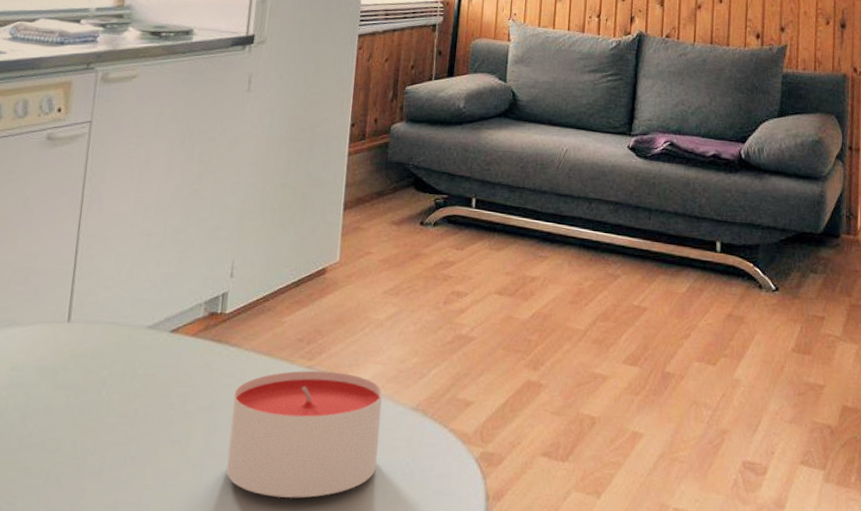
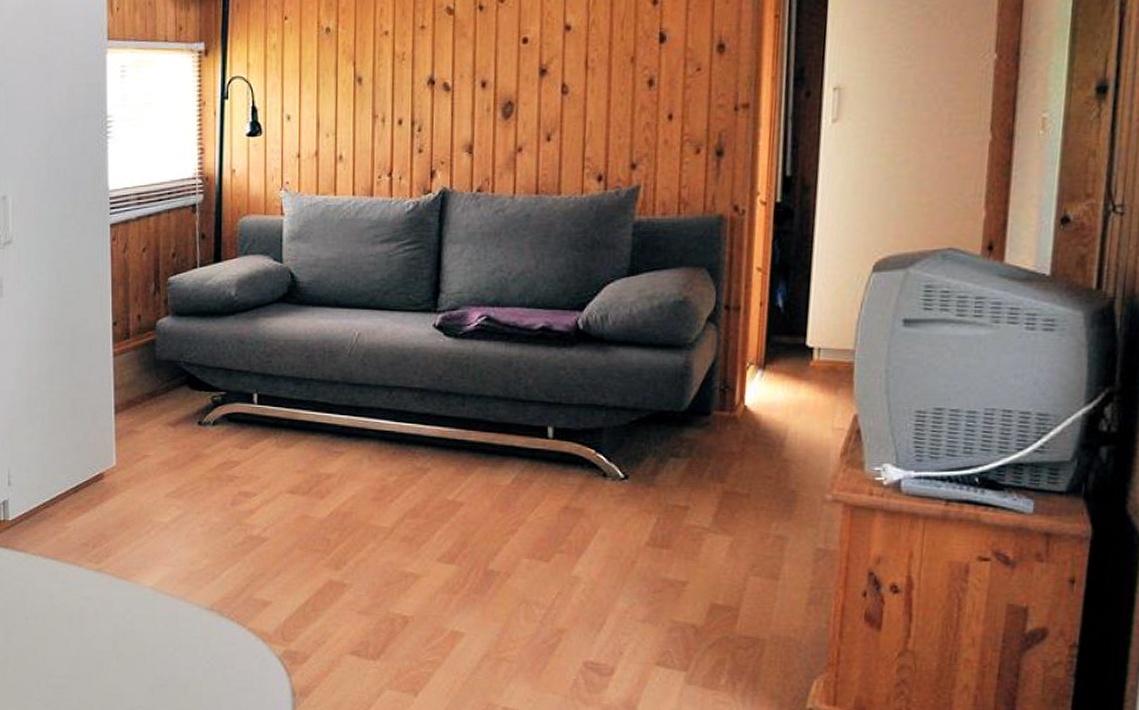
candle: present [226,370,383,498] -> none [26,573,175,691]

